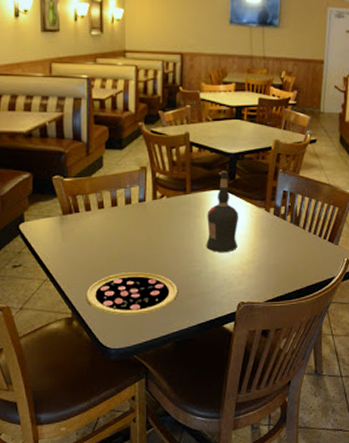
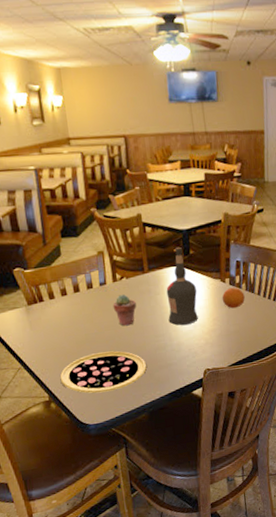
potted succulent: none [149,214,174,247] -> present [112,294,137,326]
fruit: none [264,218,289,241] -> present [222,287,245,309]

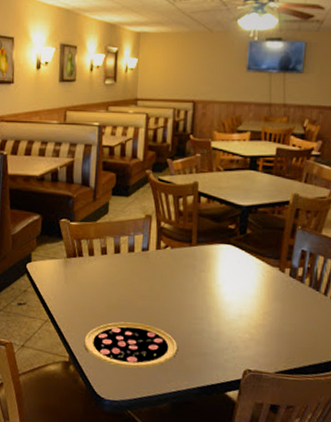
potted succulent: present [112,294,137,326] -> none [151,264,177,300]
liquor bottle: present [166,247,198,325] -> none [210,224,248,312]
fruit: present [222,287,245,309] -> none [278,280,307,305]

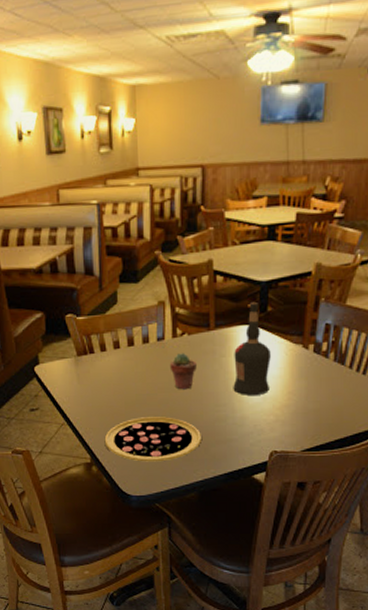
potted succulent: none [151,264,177,300] -> present [169,353,197,390]
liquor bottle: none [210,224,248,312] -> present [233,303,271,395]

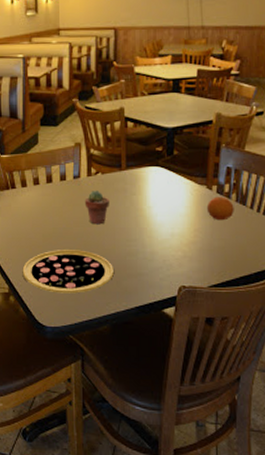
liquor bottle: present [233,303,271,395] -> none [143,146,178,231]
fruit: none [302,356,332,382] -> present [206,196,234,221]

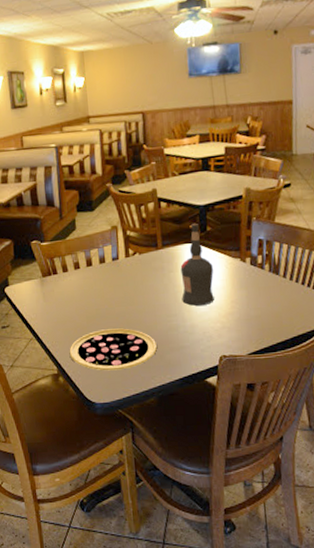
potted succulent: present [84,191,109,225] -> none [124,270,149,303]
liquor bottle: none [143,146,178,231] -> present [180,224,214,306]
fruit: present [206,196,234,221] -> none [241,267,268,291]

